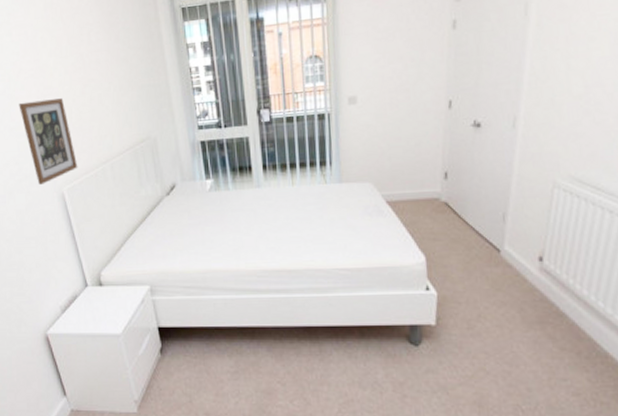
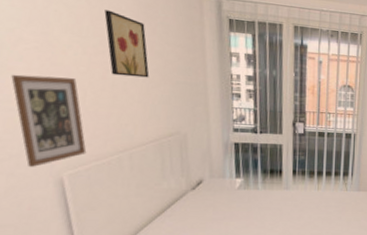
wall art: none [77,26,119,89] -> present [104,10,150,78]

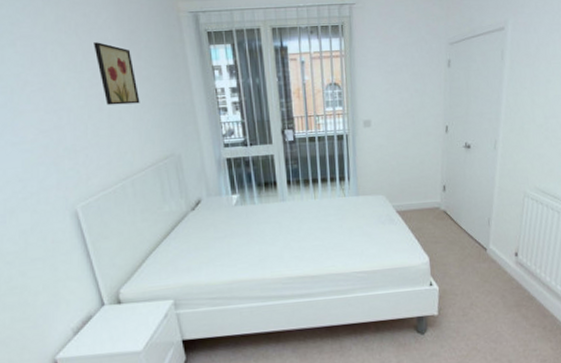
picture frame: present [11,74,87,167] -> none [23,114,94,203]

